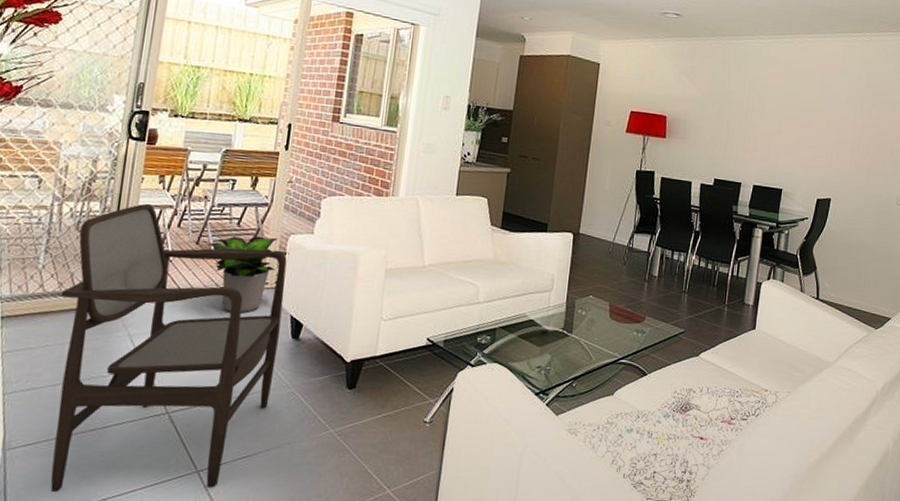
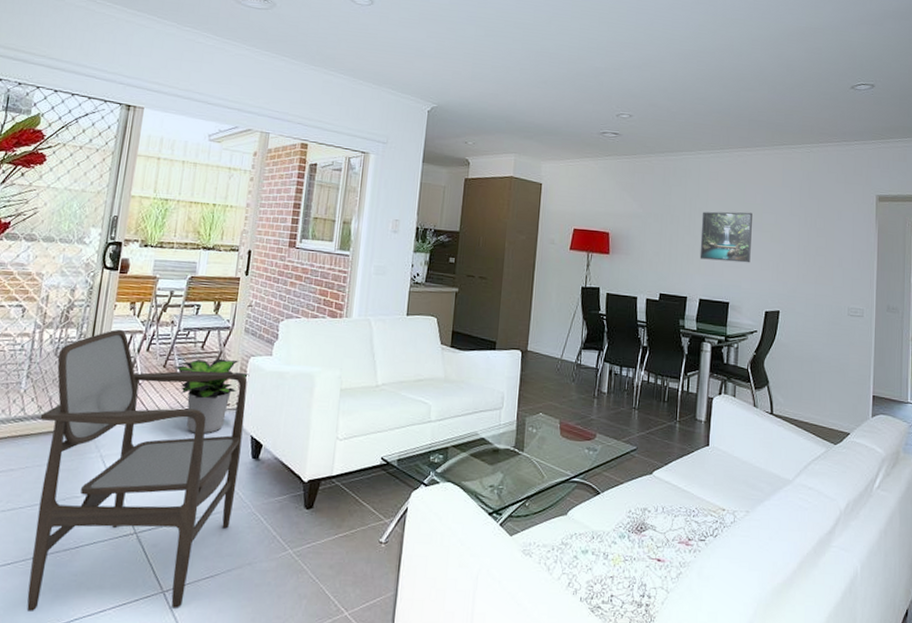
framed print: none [755,97,810,151] -> present [699,211,752,263]

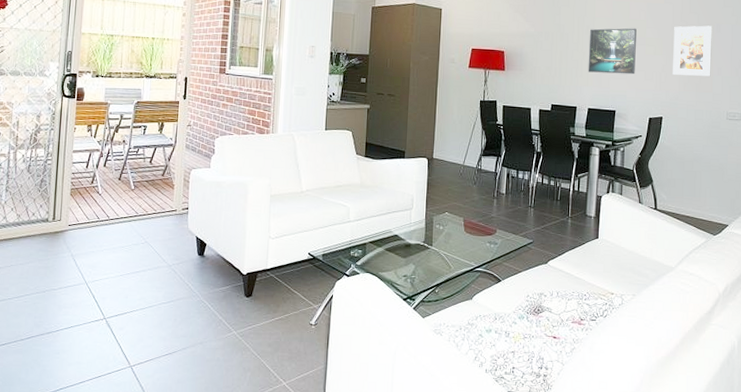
armchair: present [26,329,248,611] -> none [19,148,191,382]
potted plant: present [174,358,250,434] -> none [128,171,192,236]
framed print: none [790,211,833,268] -> present [673,25,712,76]

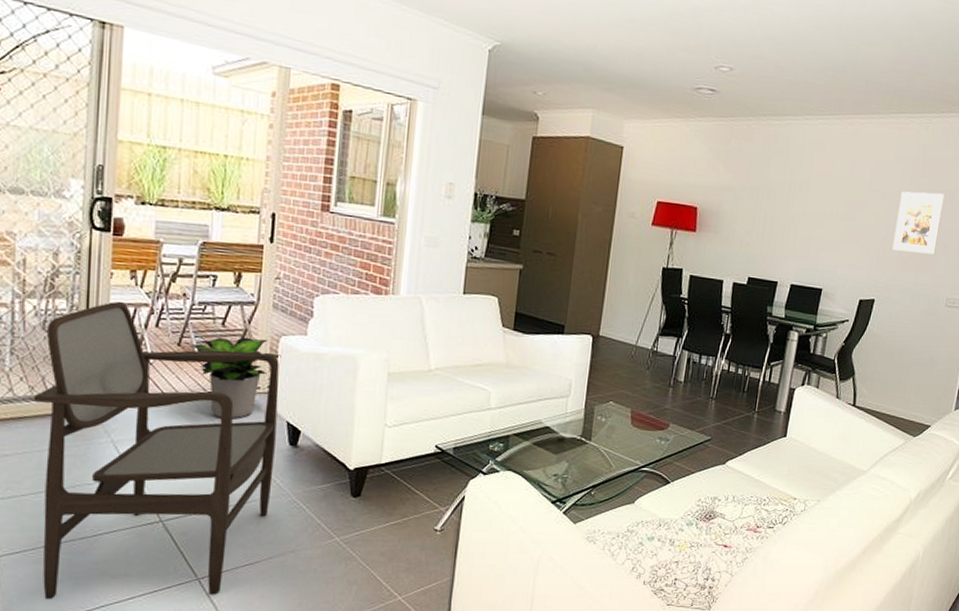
armchair: none [19,148,191,382] -> present [33,301,280,599]
potted plant: none [128,171,192,236] -> present [191,337,282,419]
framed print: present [588,28,637,75] -> none [795,187,858,247]

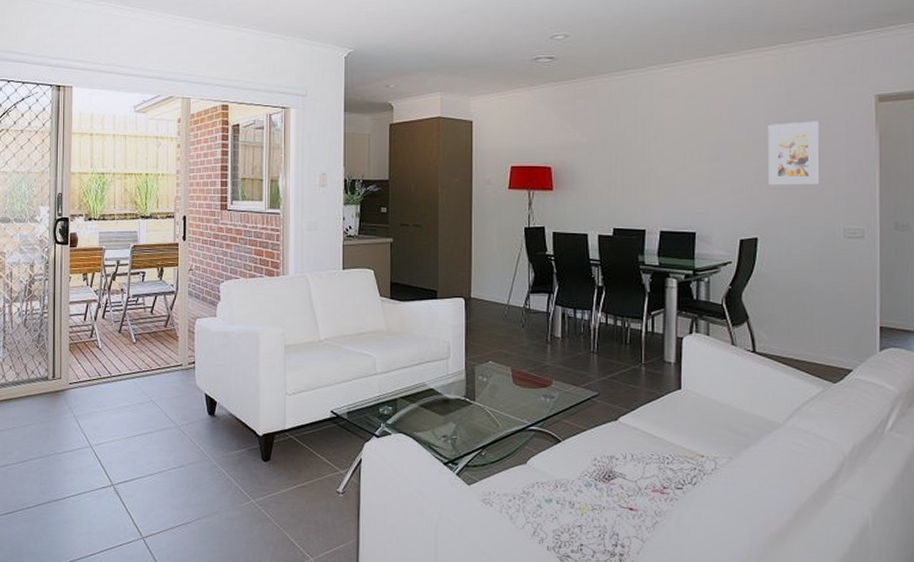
armchair: present [33,301,280,599] -> none [19,299,197,554]
potted plant: present [191,337,282,419] -> none [128,322,197,393]

